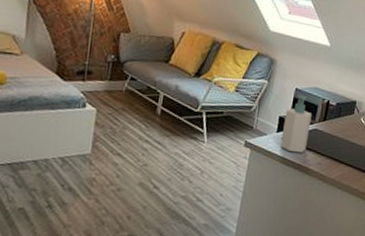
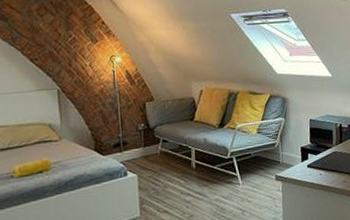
soap bottle: present [280,94,312,153] -> none [305,124,331,177]

